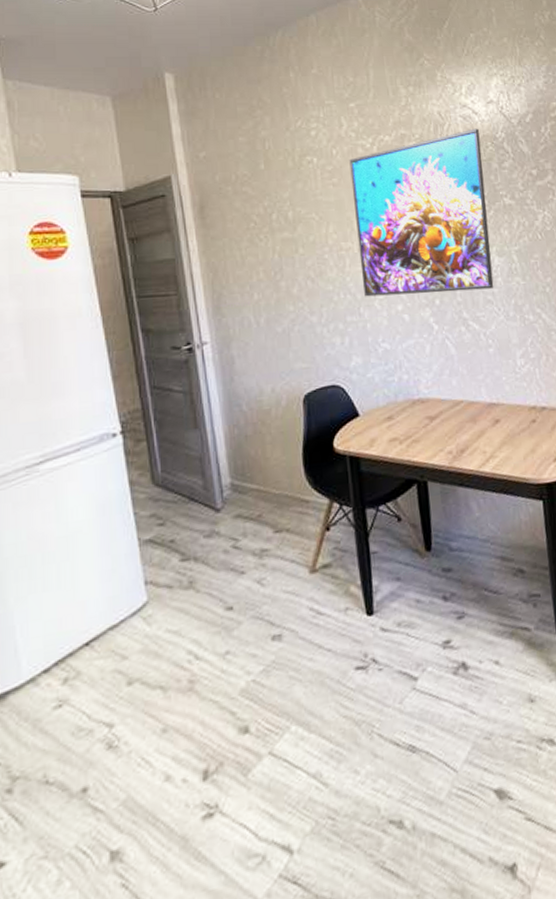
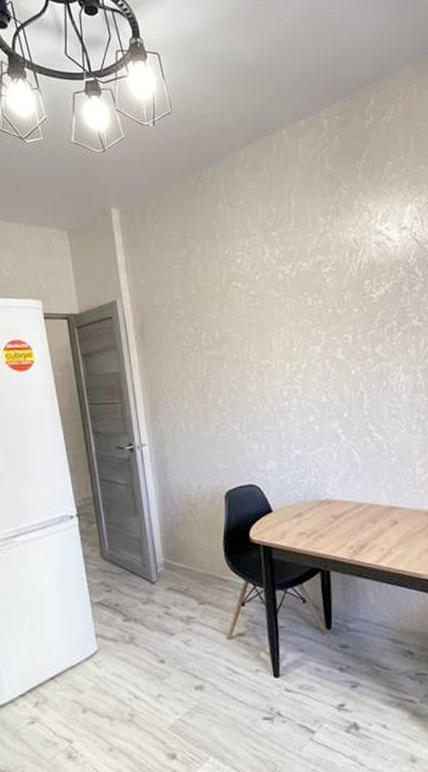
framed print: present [349,128,494,297] -> none [270,254,399,409]

